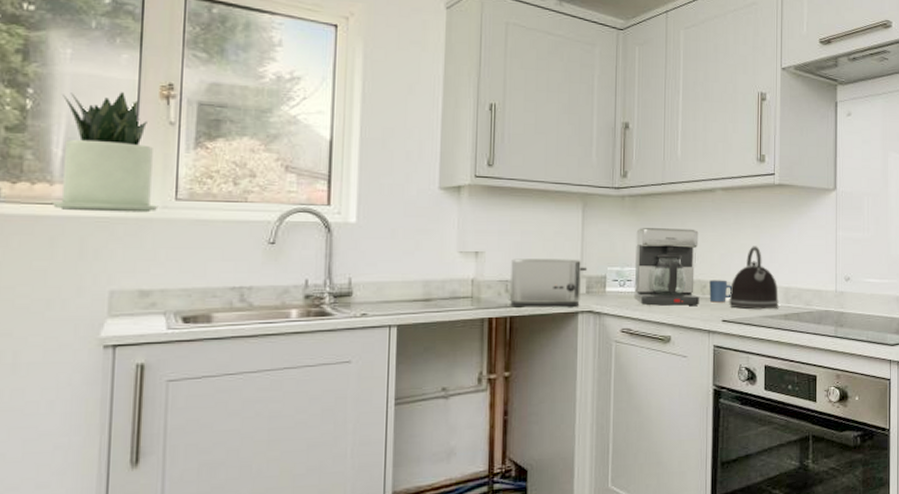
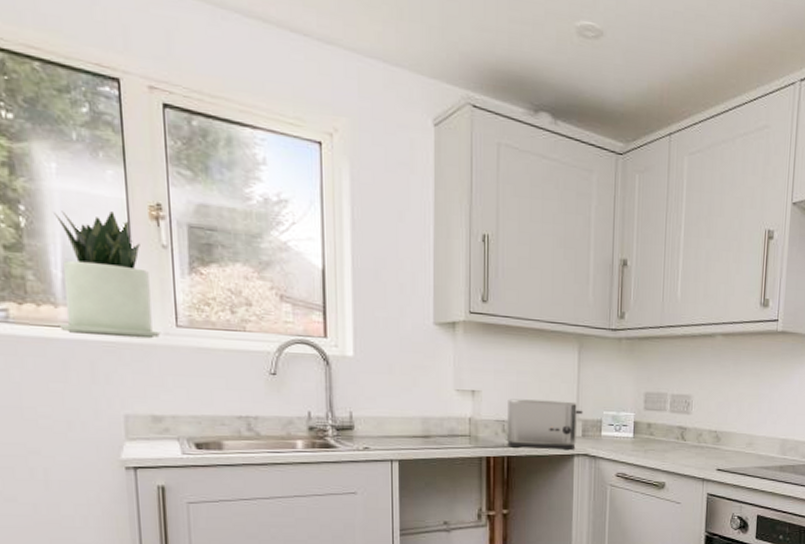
coffee maker: present [634,228,699,307] -> none [629,372,697,454]
mug: present [709,280,732,304] -> none [704,428,728,453]
kettle: present [729,246,780,310] -> none [724,395,776,461]

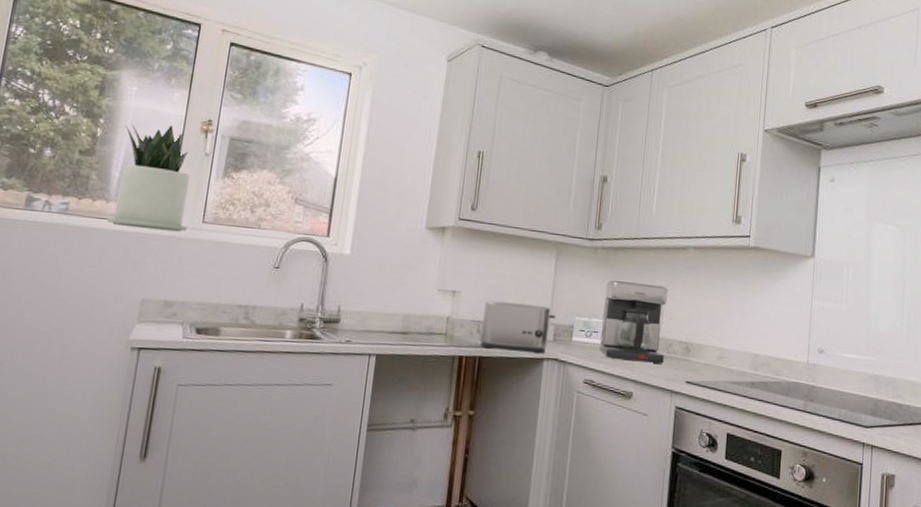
coffee maker: none [629,372,697,454] -> present [599,280,669,365]

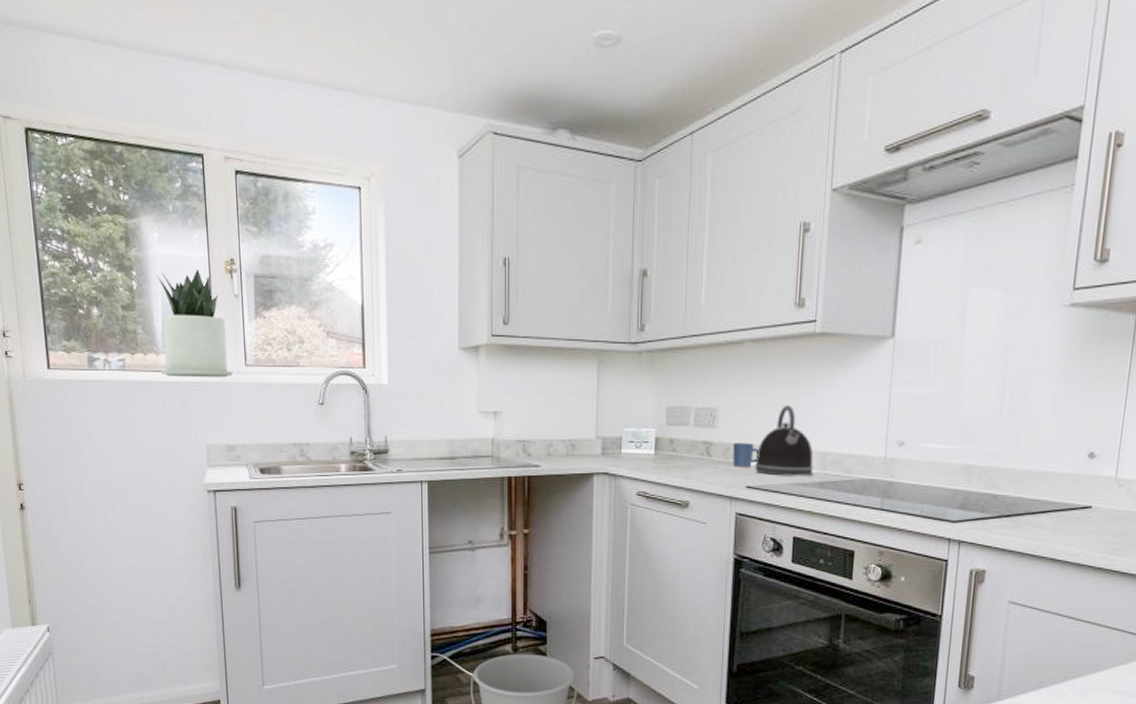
toaster: present [479,300,556,354] -> none [526,419,603,469]
coffee maker: present [599,280,669,365] -> none [650,386,723,471]
mug: none [674,339,698,365] -> present [732,442,759,469]
kettle: none [694,308,747,376] -> present [755,405,814,476]

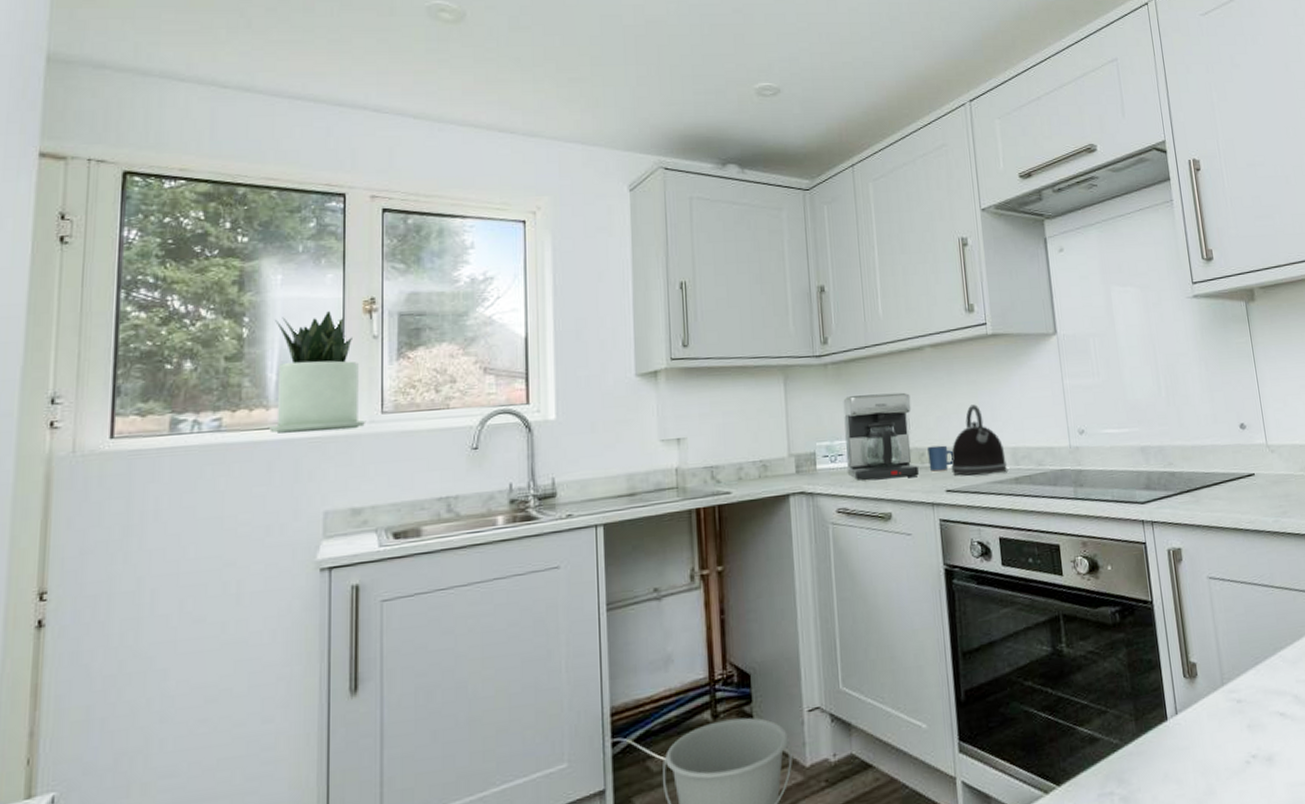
coffee maker: none [650,386,723,471] -> present [843,392,919,481]

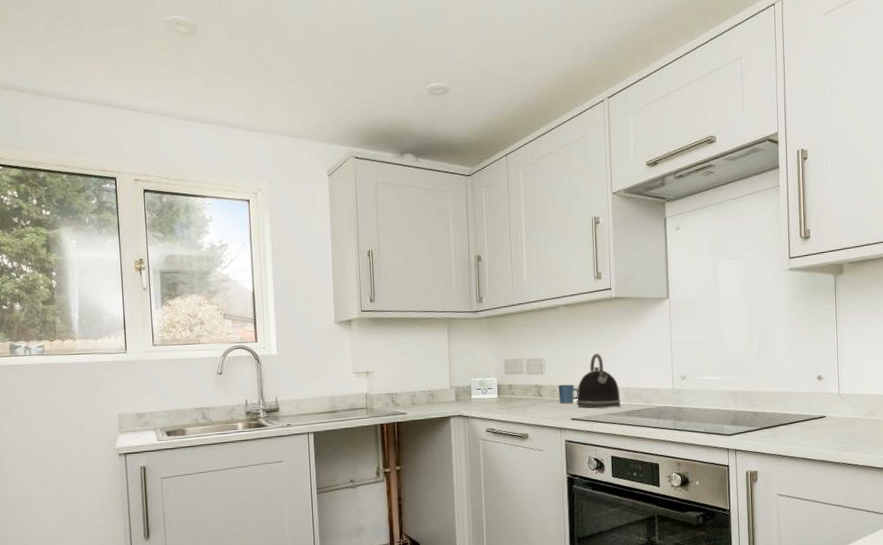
planter: present [268,311,366,434] -> none [74,269,143,359]
coffee maker: present [843,392,919,481] -> none [493,342,551,409]

